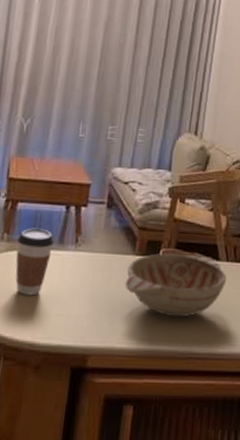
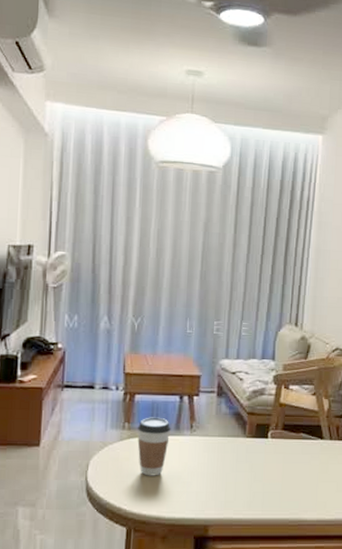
decorative bowl: present [125,253,227,318] -> none [238,435,331,491]

